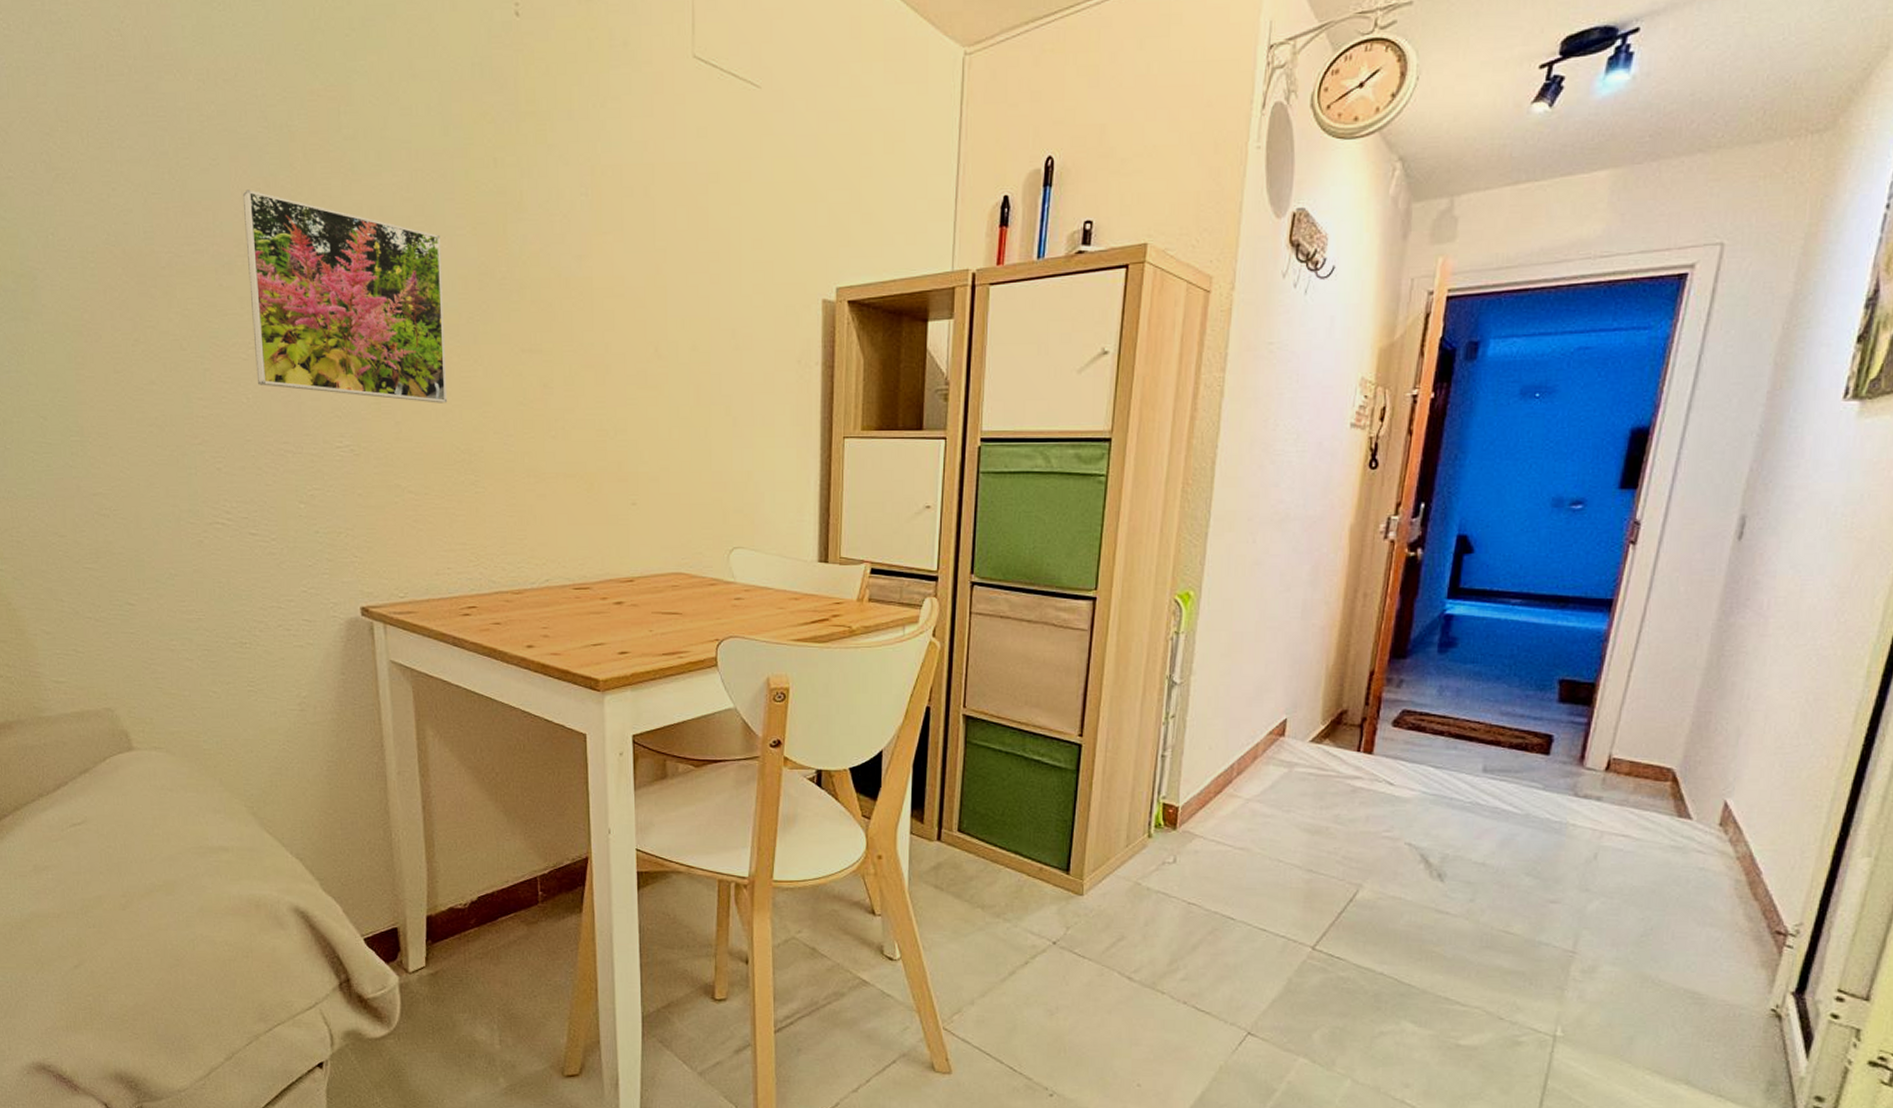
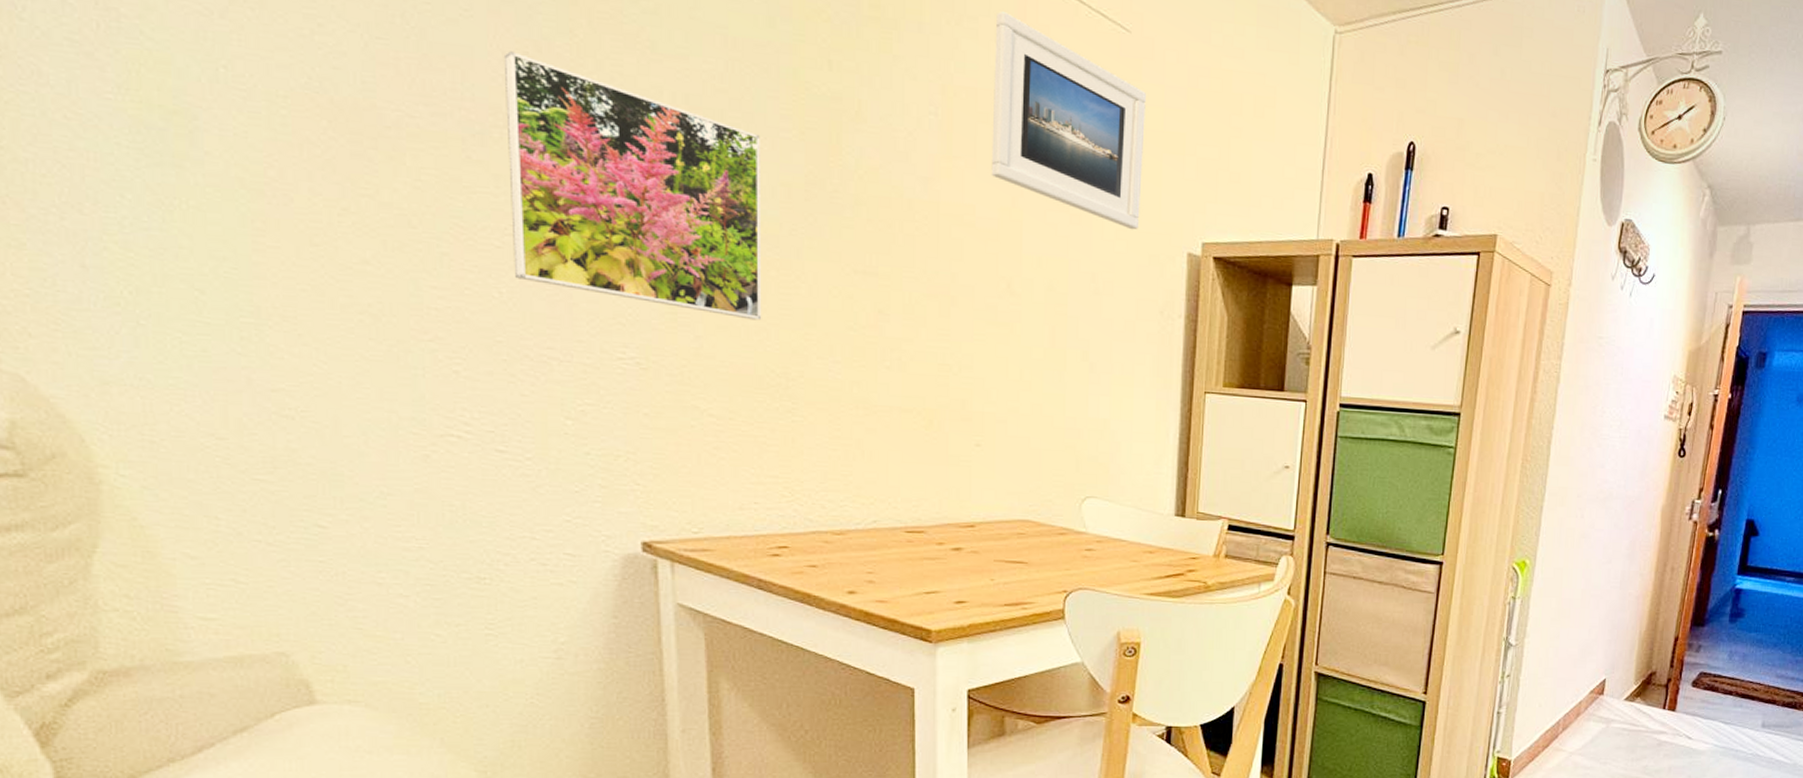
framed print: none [636,88,777,283] -> present [991,11,1146,230]

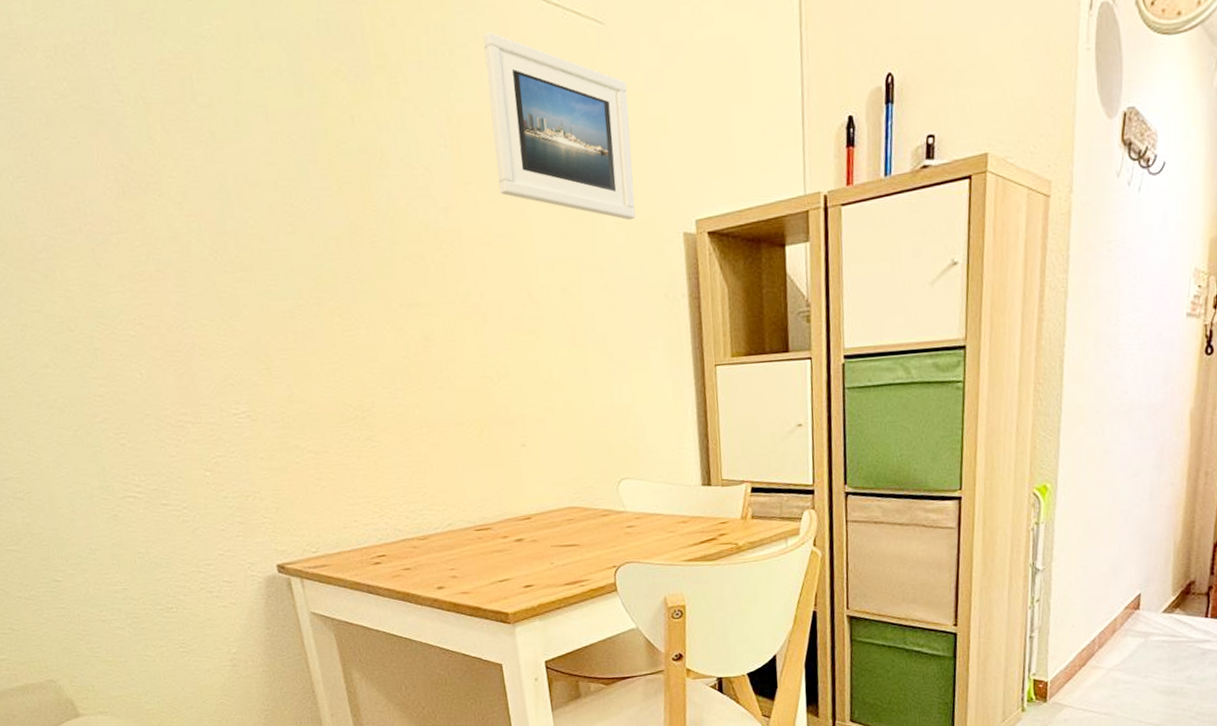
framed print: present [503,51,762,321] -> none [107,166,335,364]

